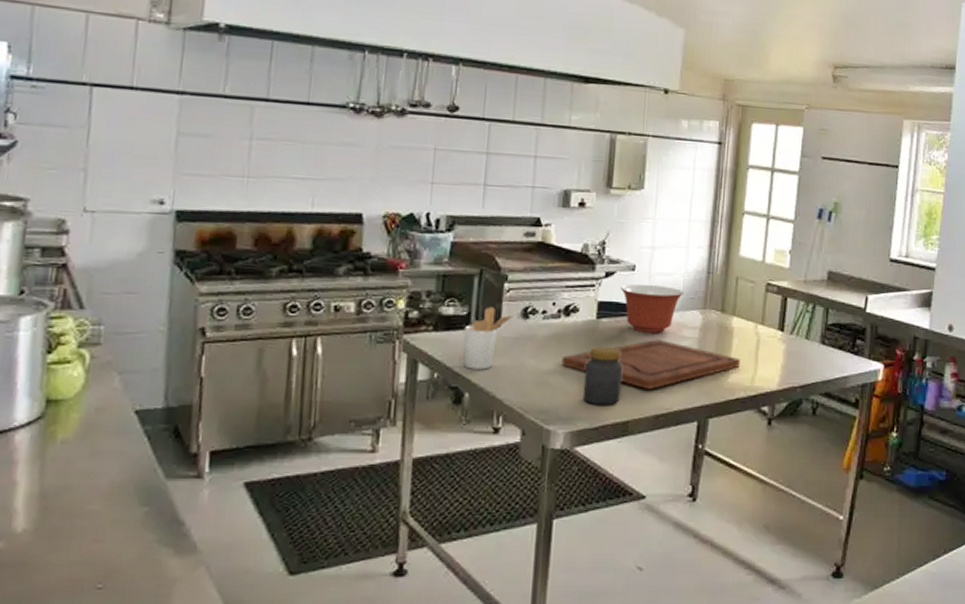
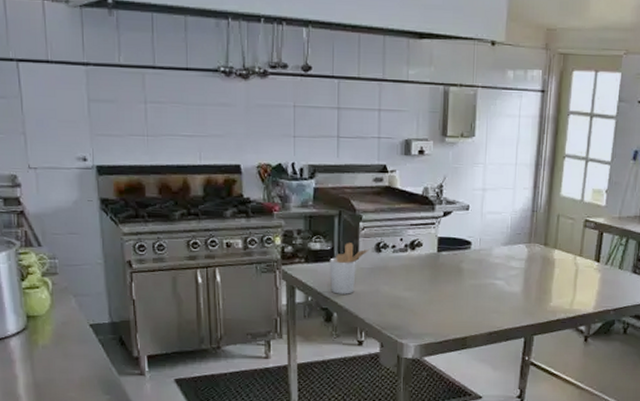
cutting board: present [561,339,740,389] -> none [410,269,561,311]
jar: present [582,346,623,406] -> none [428,275,461,325]
mixing bowl: present [621,284,684,333] -> none [457,221,511,264]

